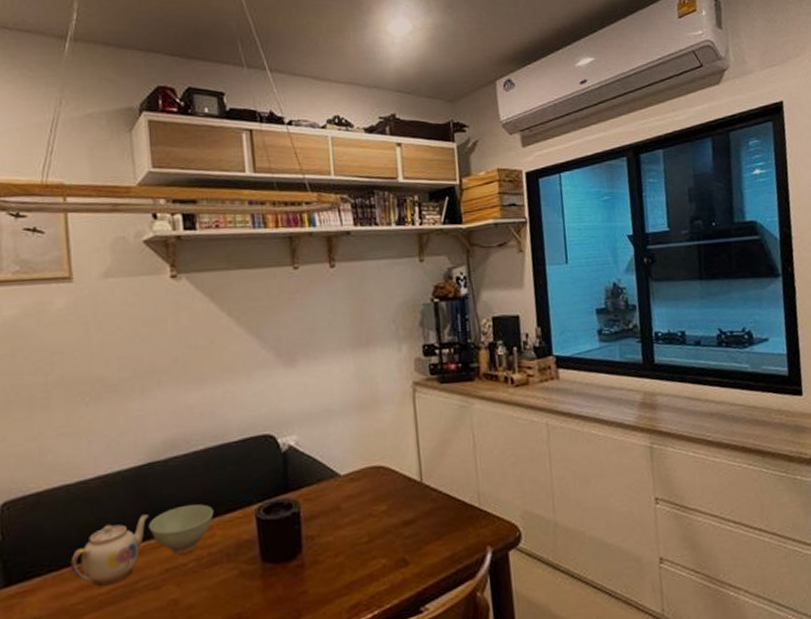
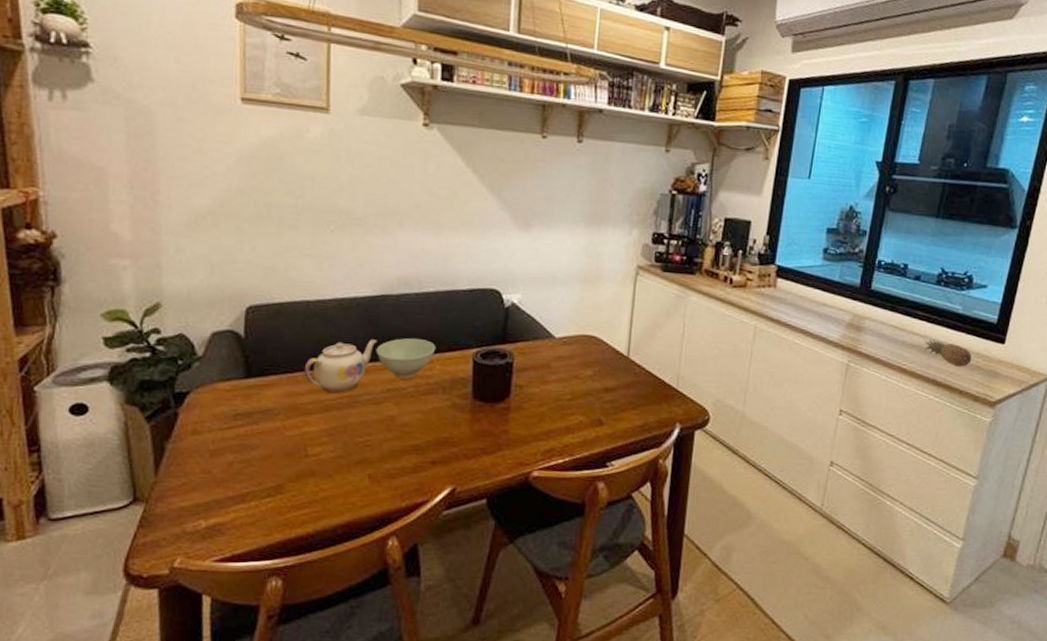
fruit: none [722,403,775,428] -> present [924,338,972,367]

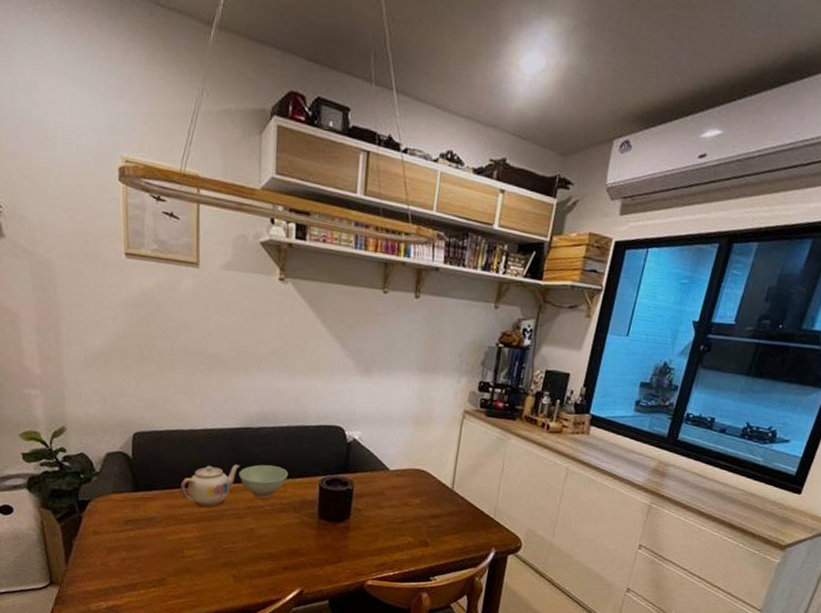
fruit: present [924,338,972,367] -> none [723,486,768,513]

